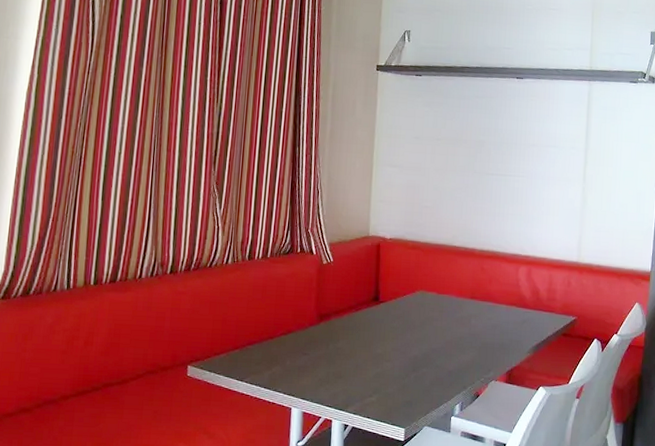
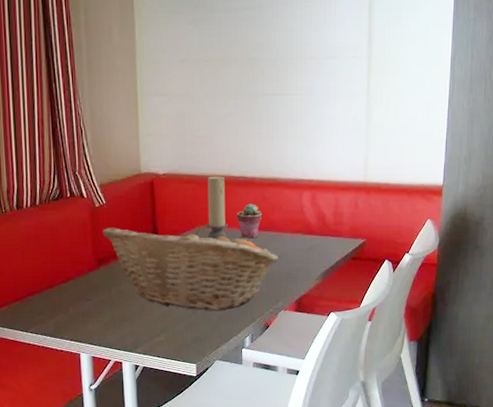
fruit basket: none [327,285,492,375] -> present [102,226,278,310]
candle holder: none [425,243,447,305] -> present [206,175,228,240]
potted succulent: none [455,273,480,306] -> present [236,204,263,238]

